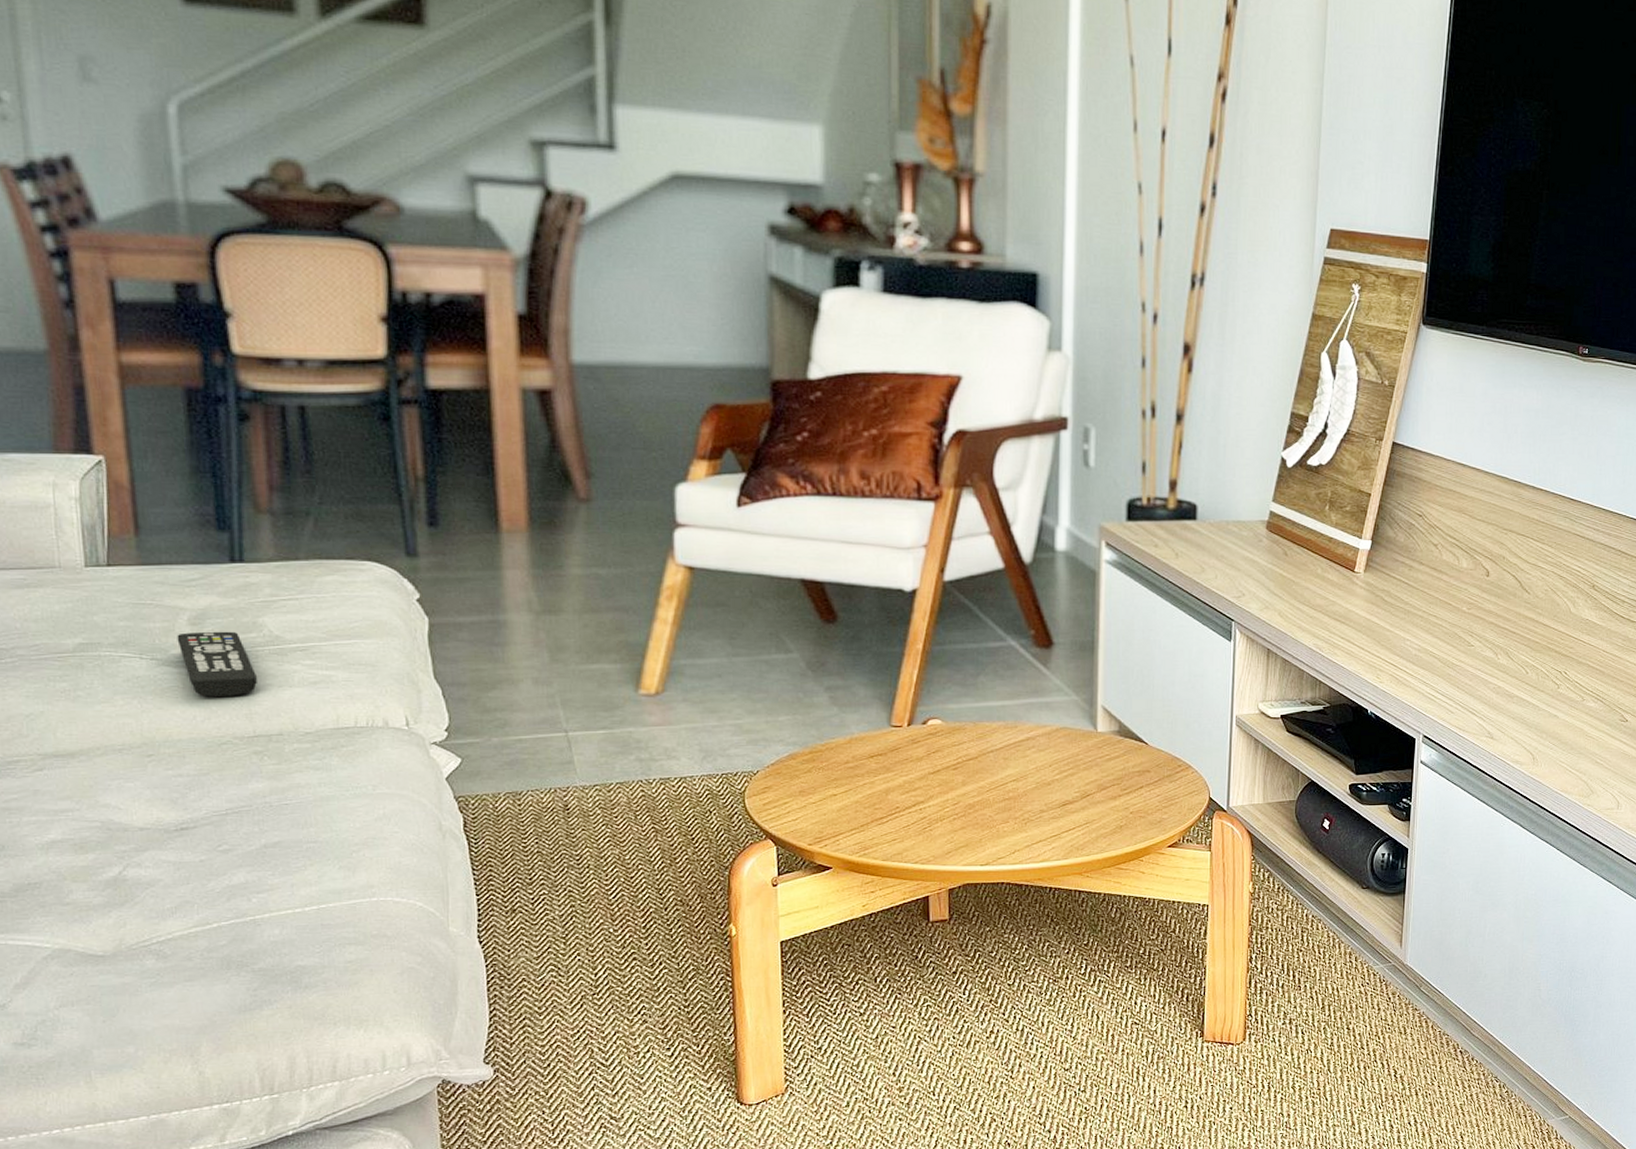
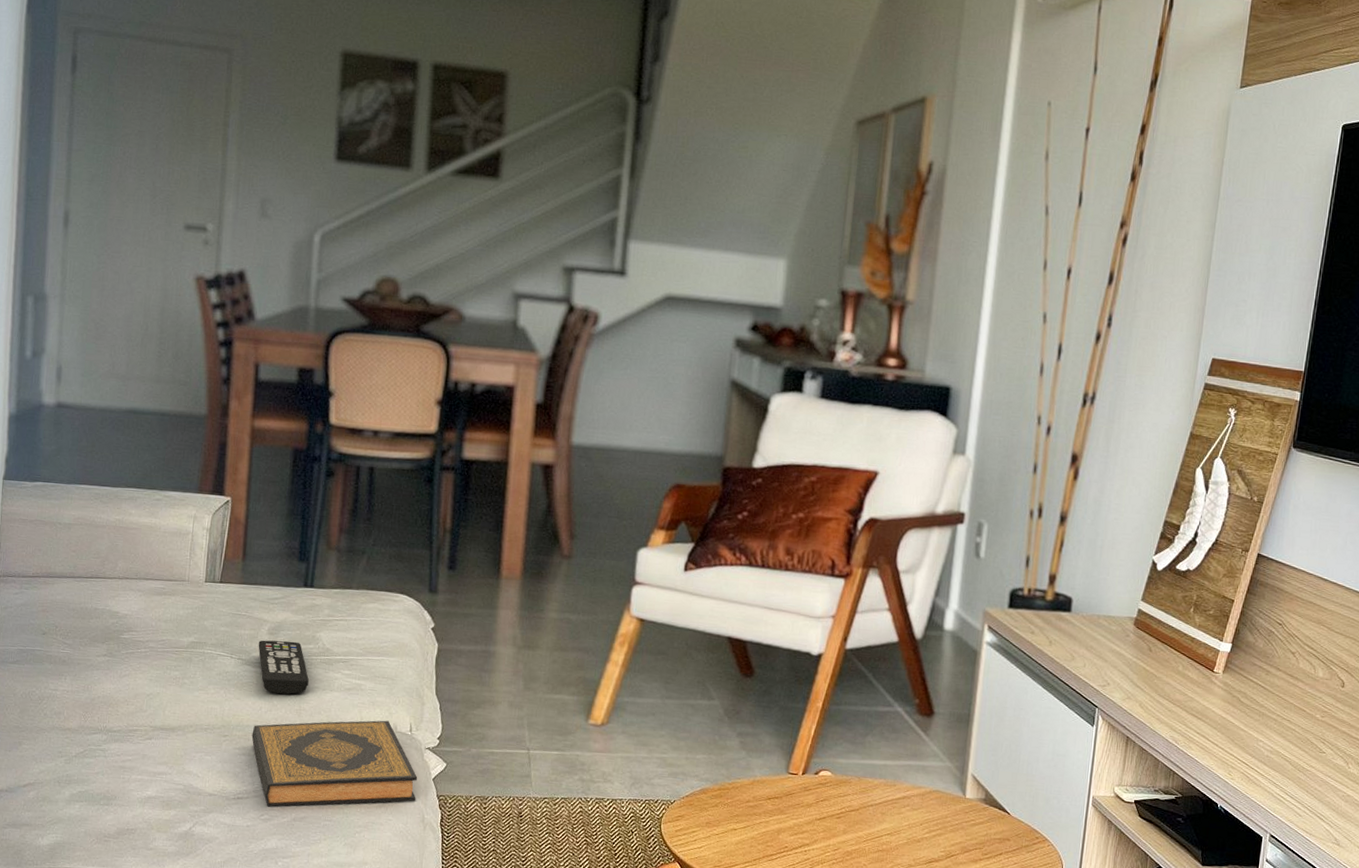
hardback book: none [187,715,427,835] -> present [251,720,418,807]

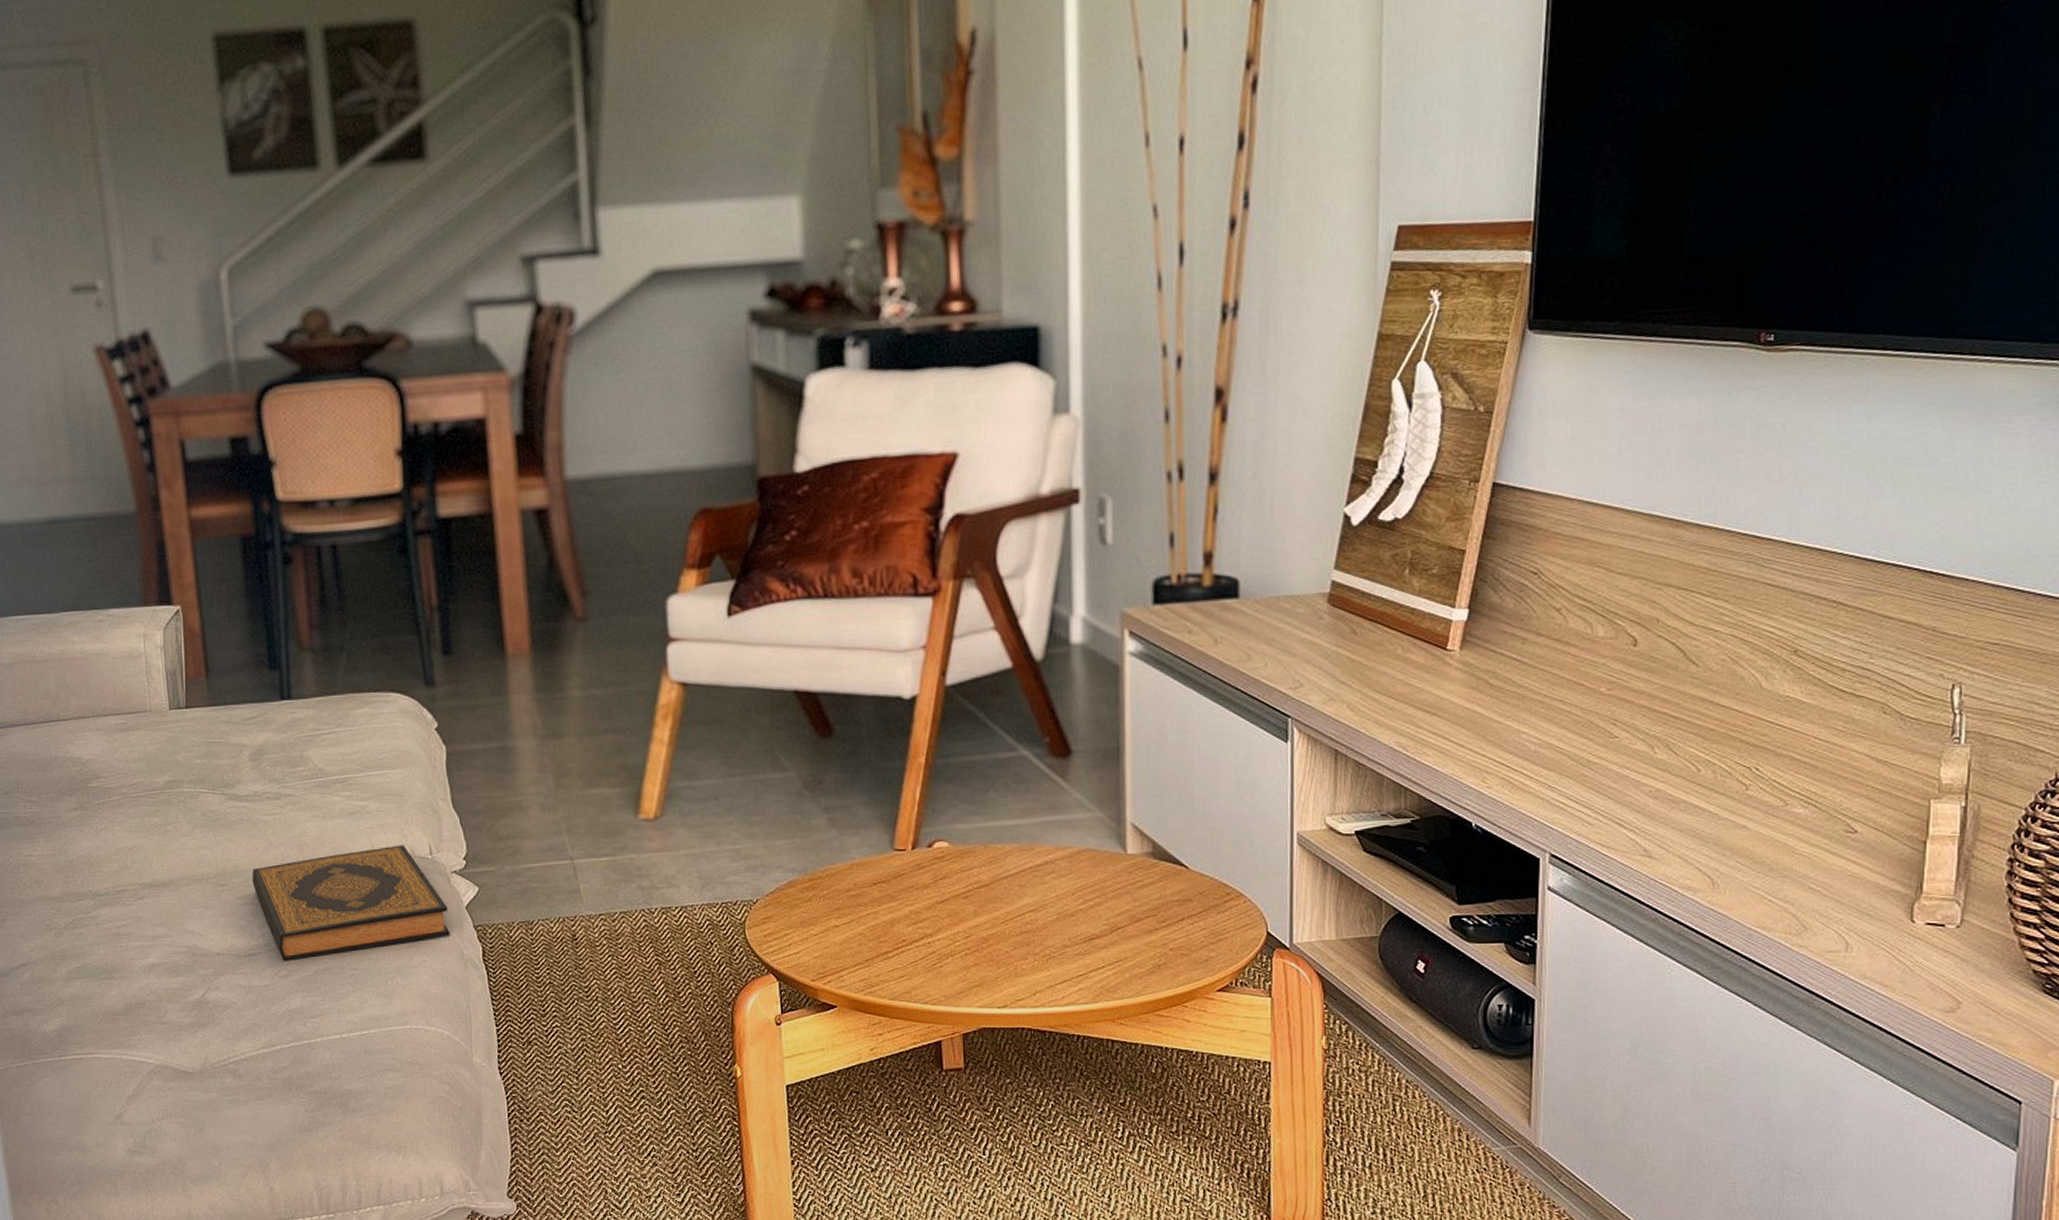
remote control: present [258,640,309,695] -> none [241,765,305,829]

